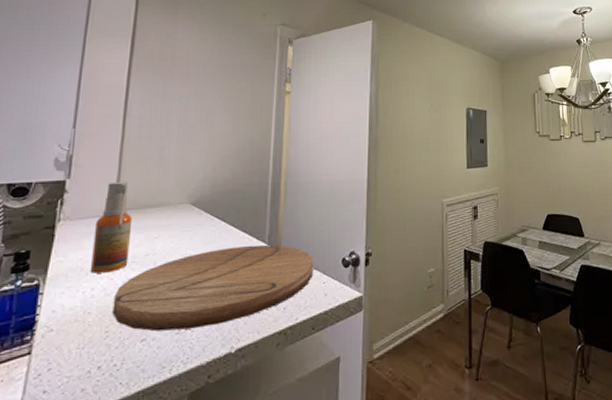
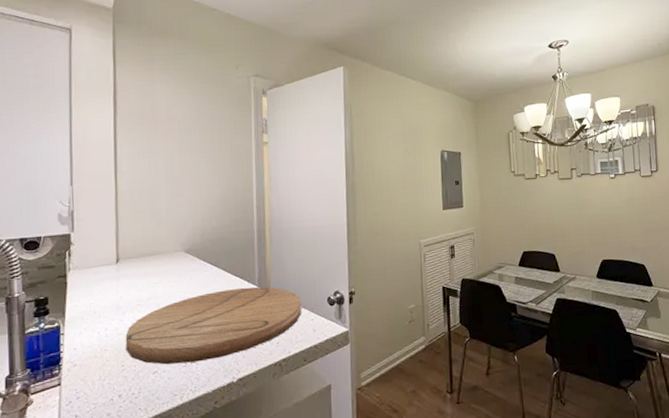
spray bottle: present [90,181,133,273] -> none [101,232,134,316]

